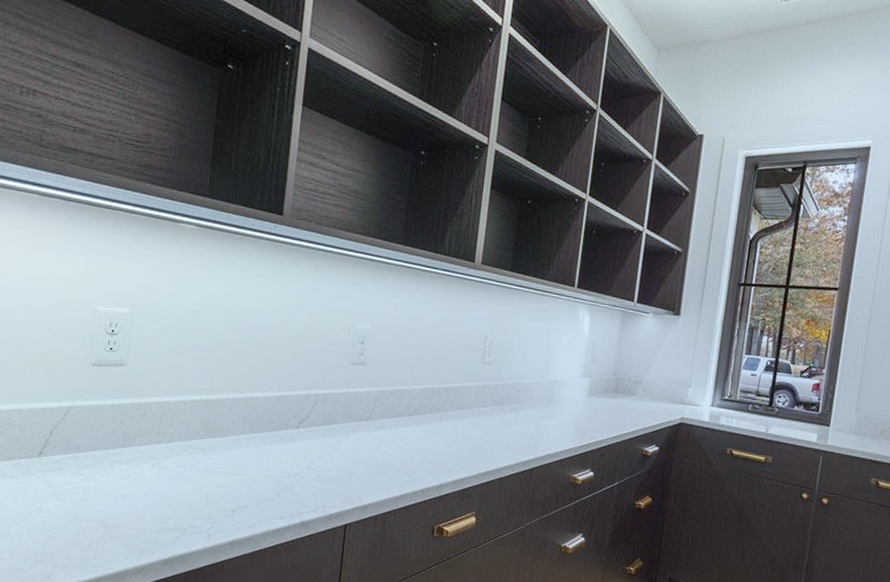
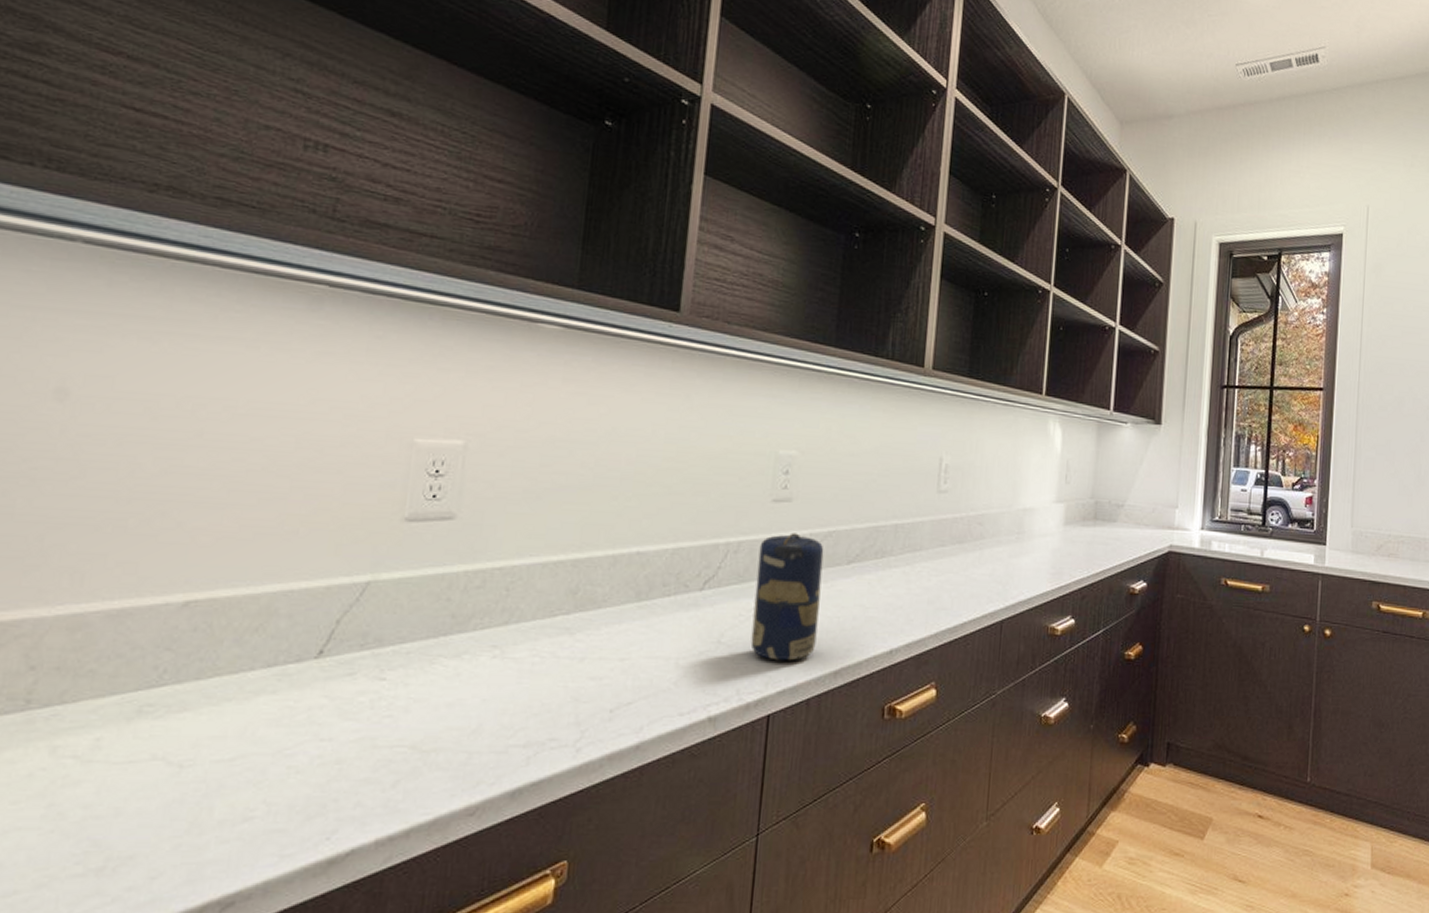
candle: none [333,389,390,486] -> present [750,533,824,661]

